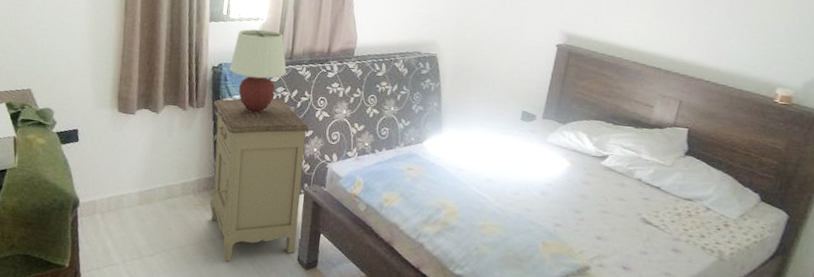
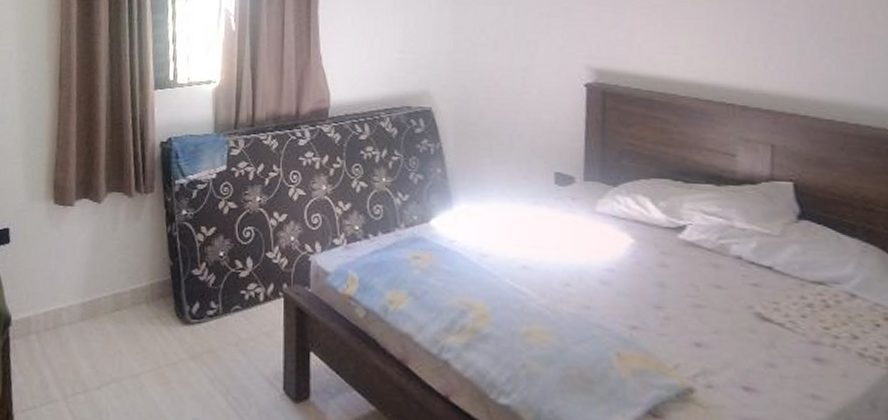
nightstand: present [209,98,308,262] -> none [164,175,281,394]
table lamp: present [229,29,287,113] -> none [180,94,248,196]

